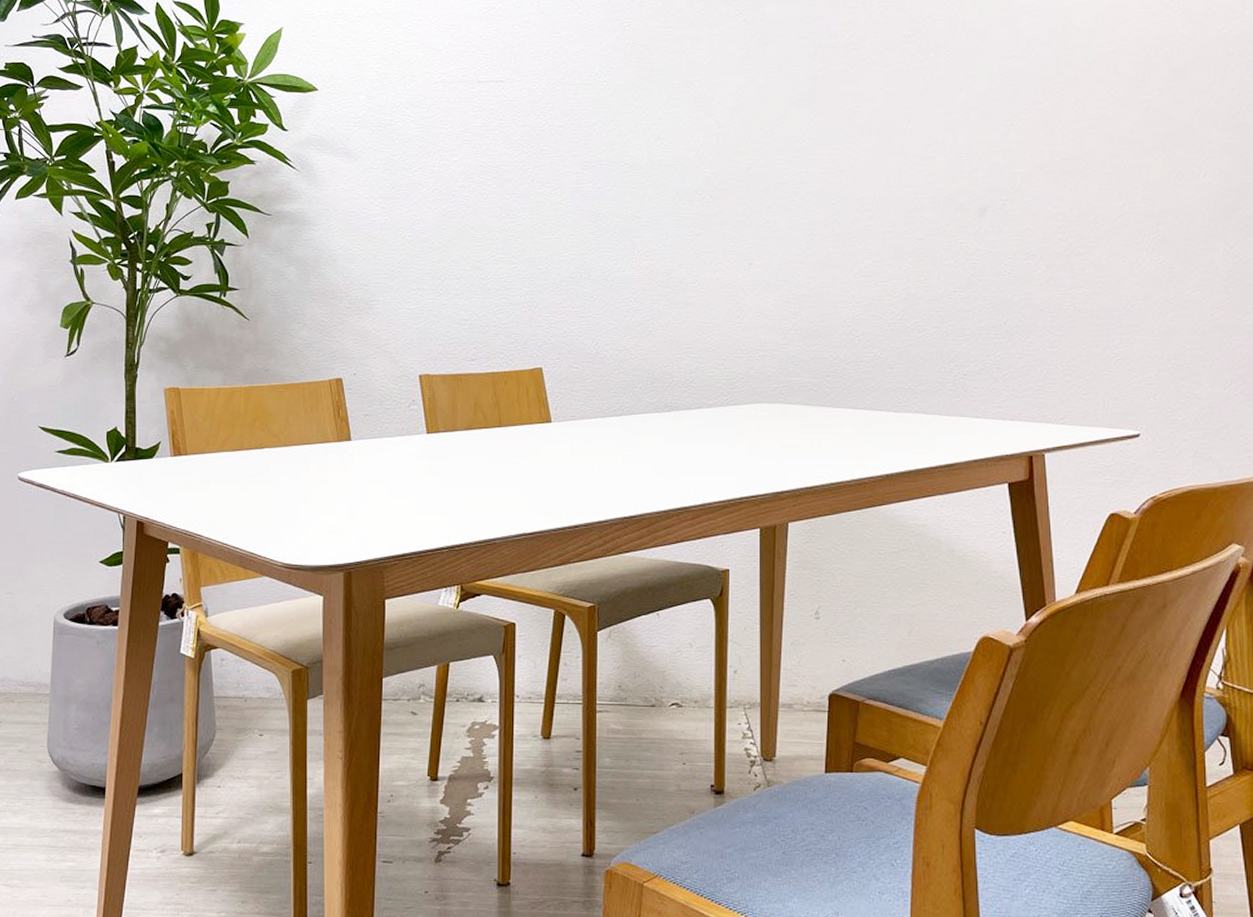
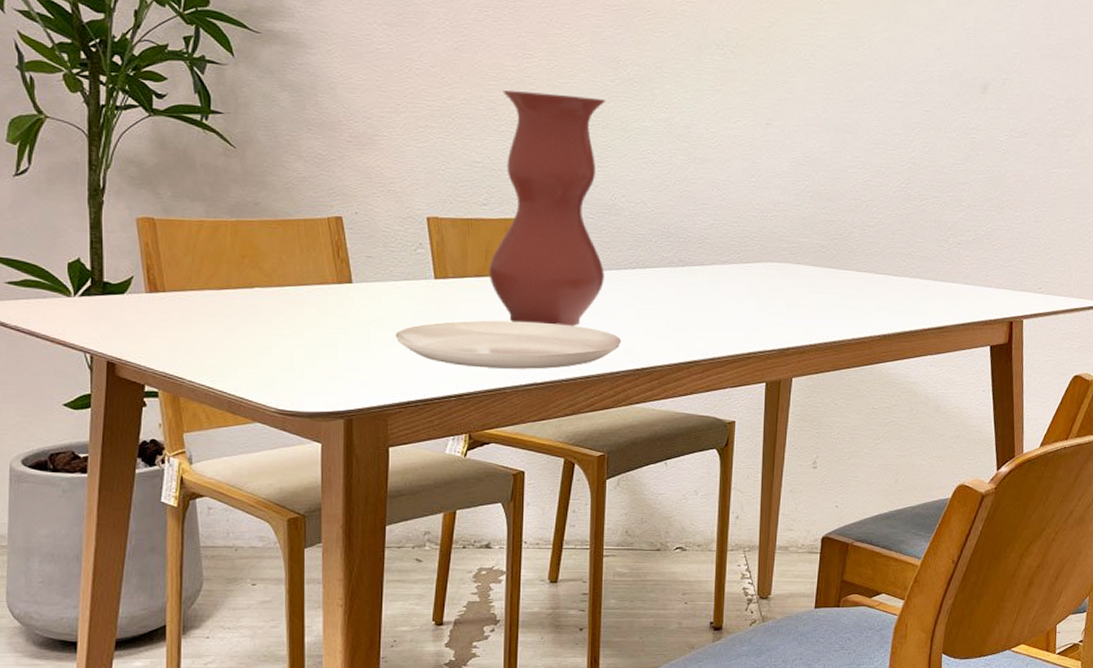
plate: none [390,472,609,520] -> present [395,320,622,369]
vase: none [478,250,590,476] -> present [489,90,606,327]

